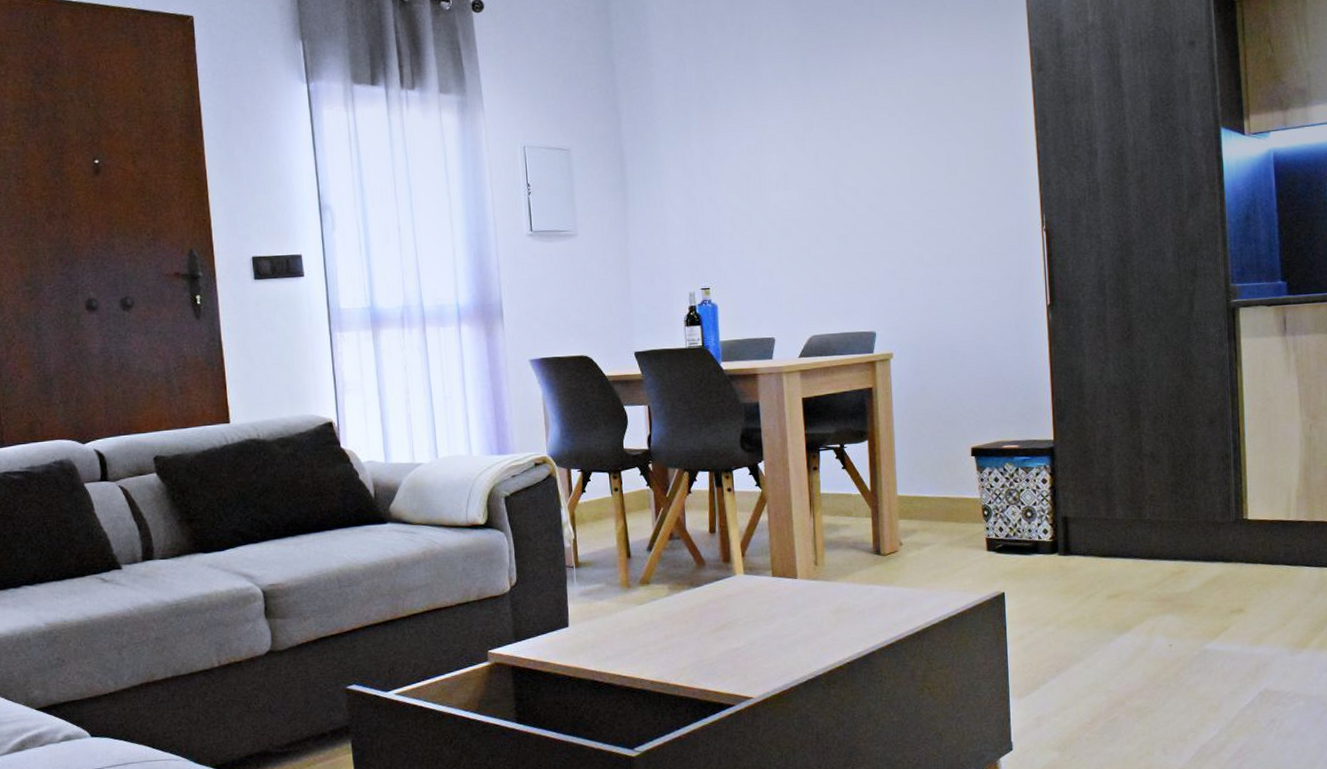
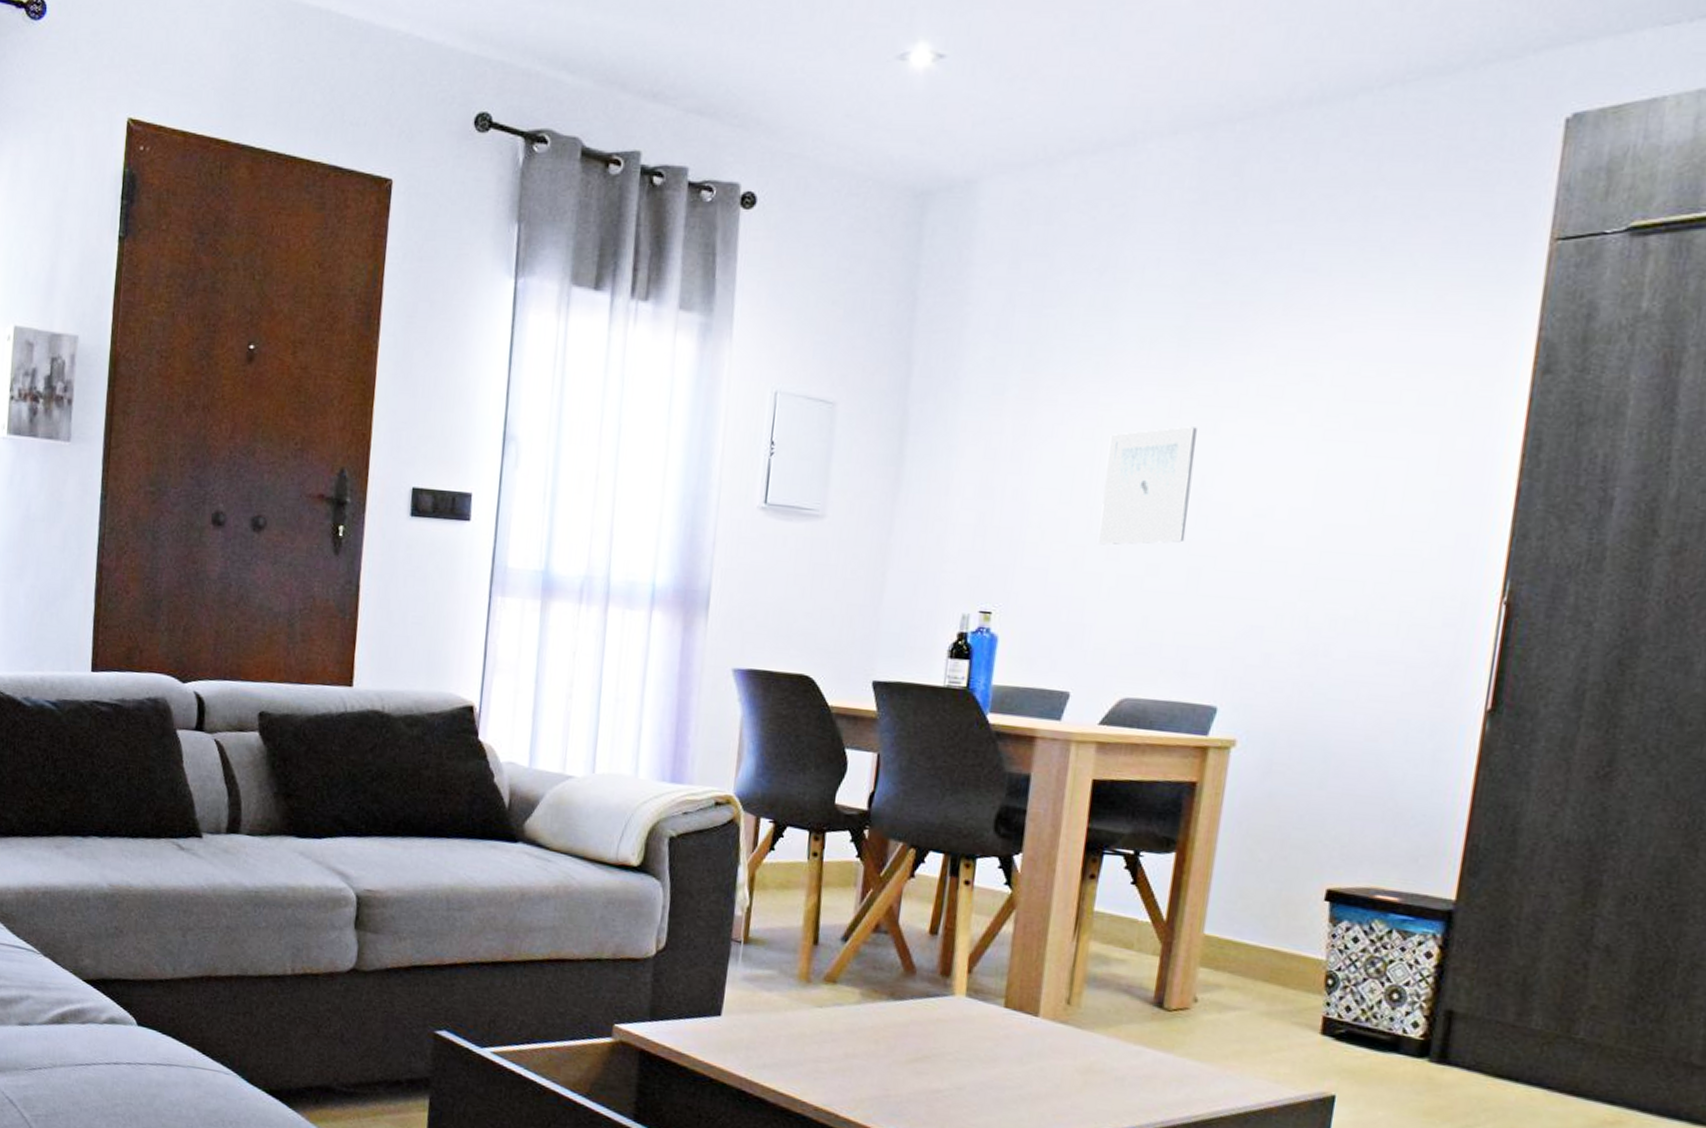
wall art: none [768,135,832,228] -> present [1097,426,1197,545]

